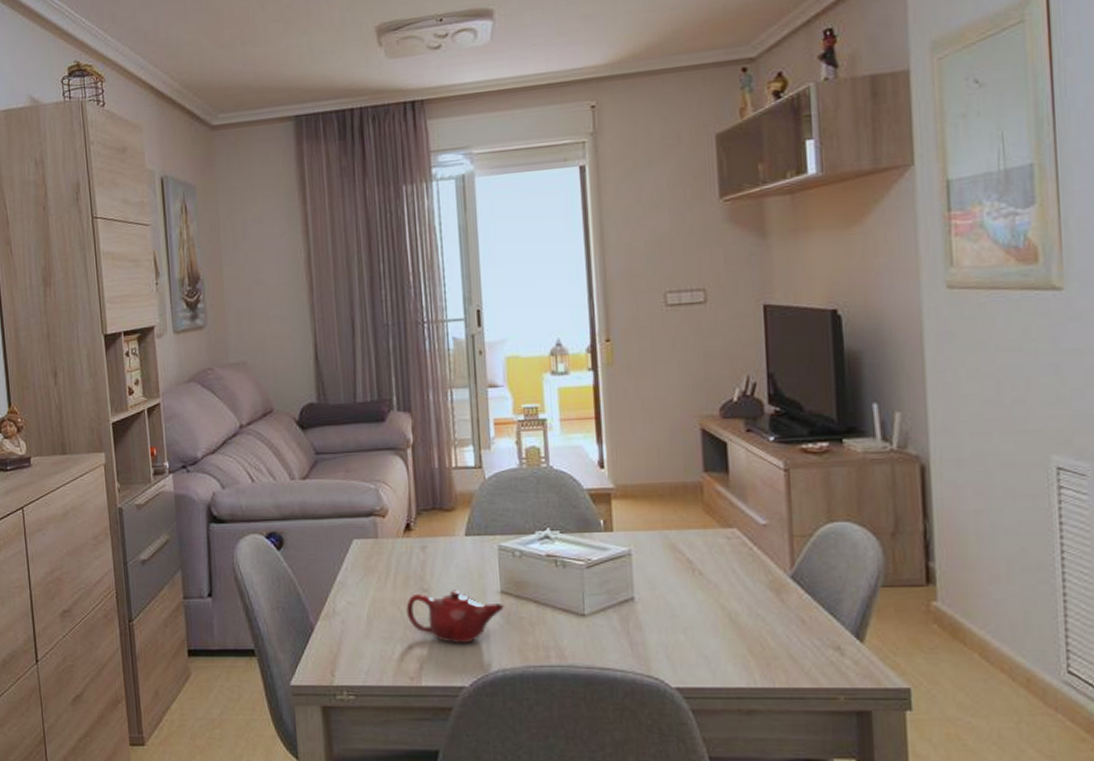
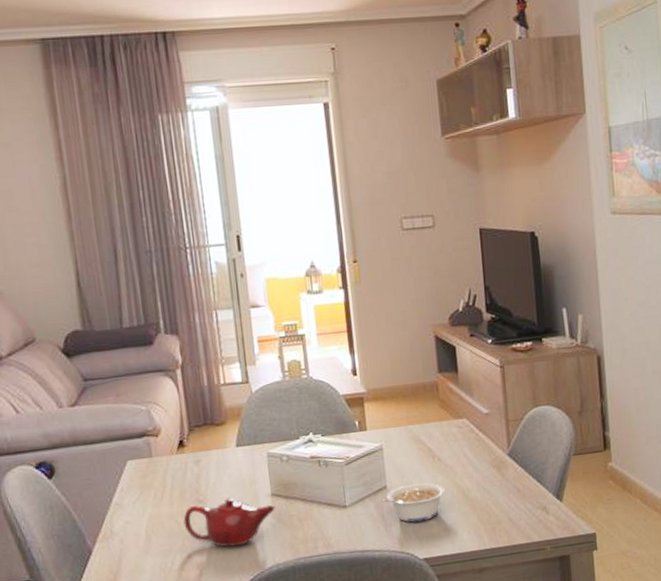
legume: none [627,598,707,643] -> present [381,483,446,523]

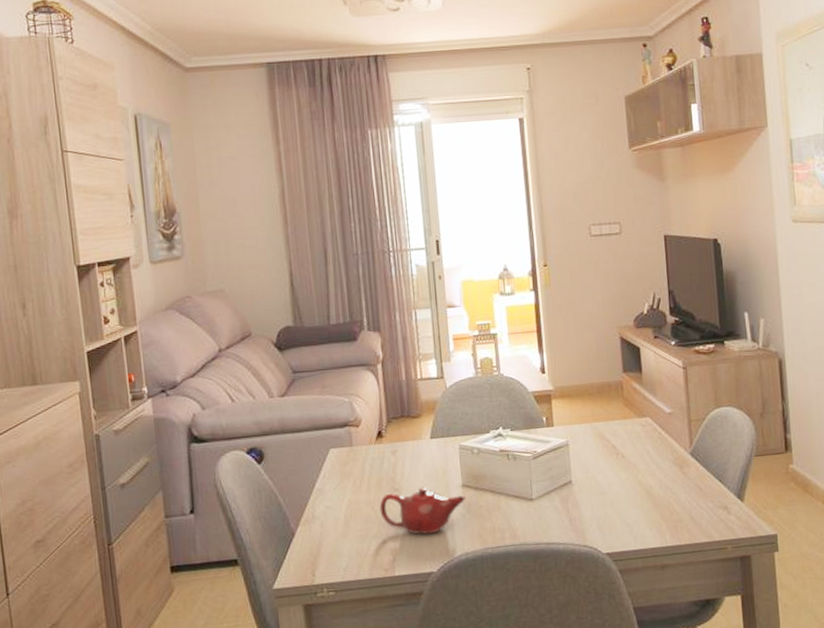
legume: present [381,483,446,523] -> none [567,479,629,517]

